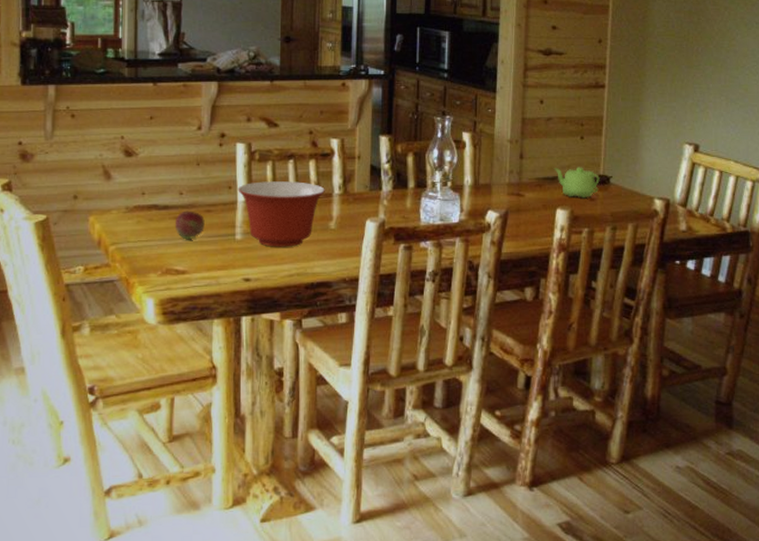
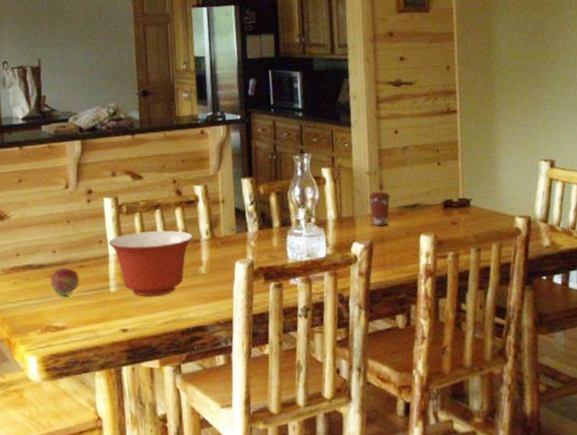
coffee cup: none [507,161,531,196] -> present [368,191,391,226]
teapot: present [553,167,600,199] -> none [413,192,460,223]

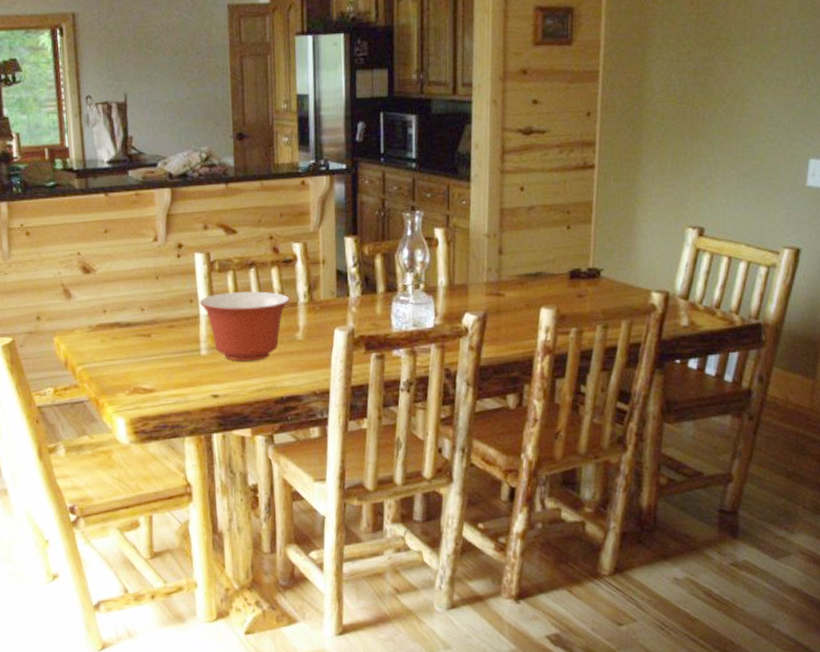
fruit: present [50,267,79,296] -> none [138,327,169,356]
coffee cup: present [368,191,391,226] -> none [485,256,511,296]

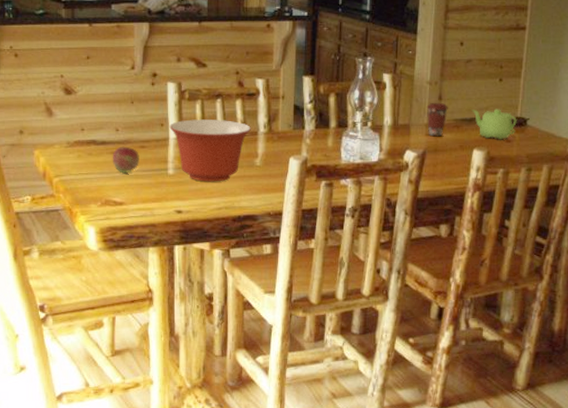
fruit: none [138,327,169,356] -> present [112,146,139,173]
coffee cup: none [485,256,511,296] -> present [426,102,449,137]
teapot: none [536,260,589,295] -> present [471,109,517,140]

